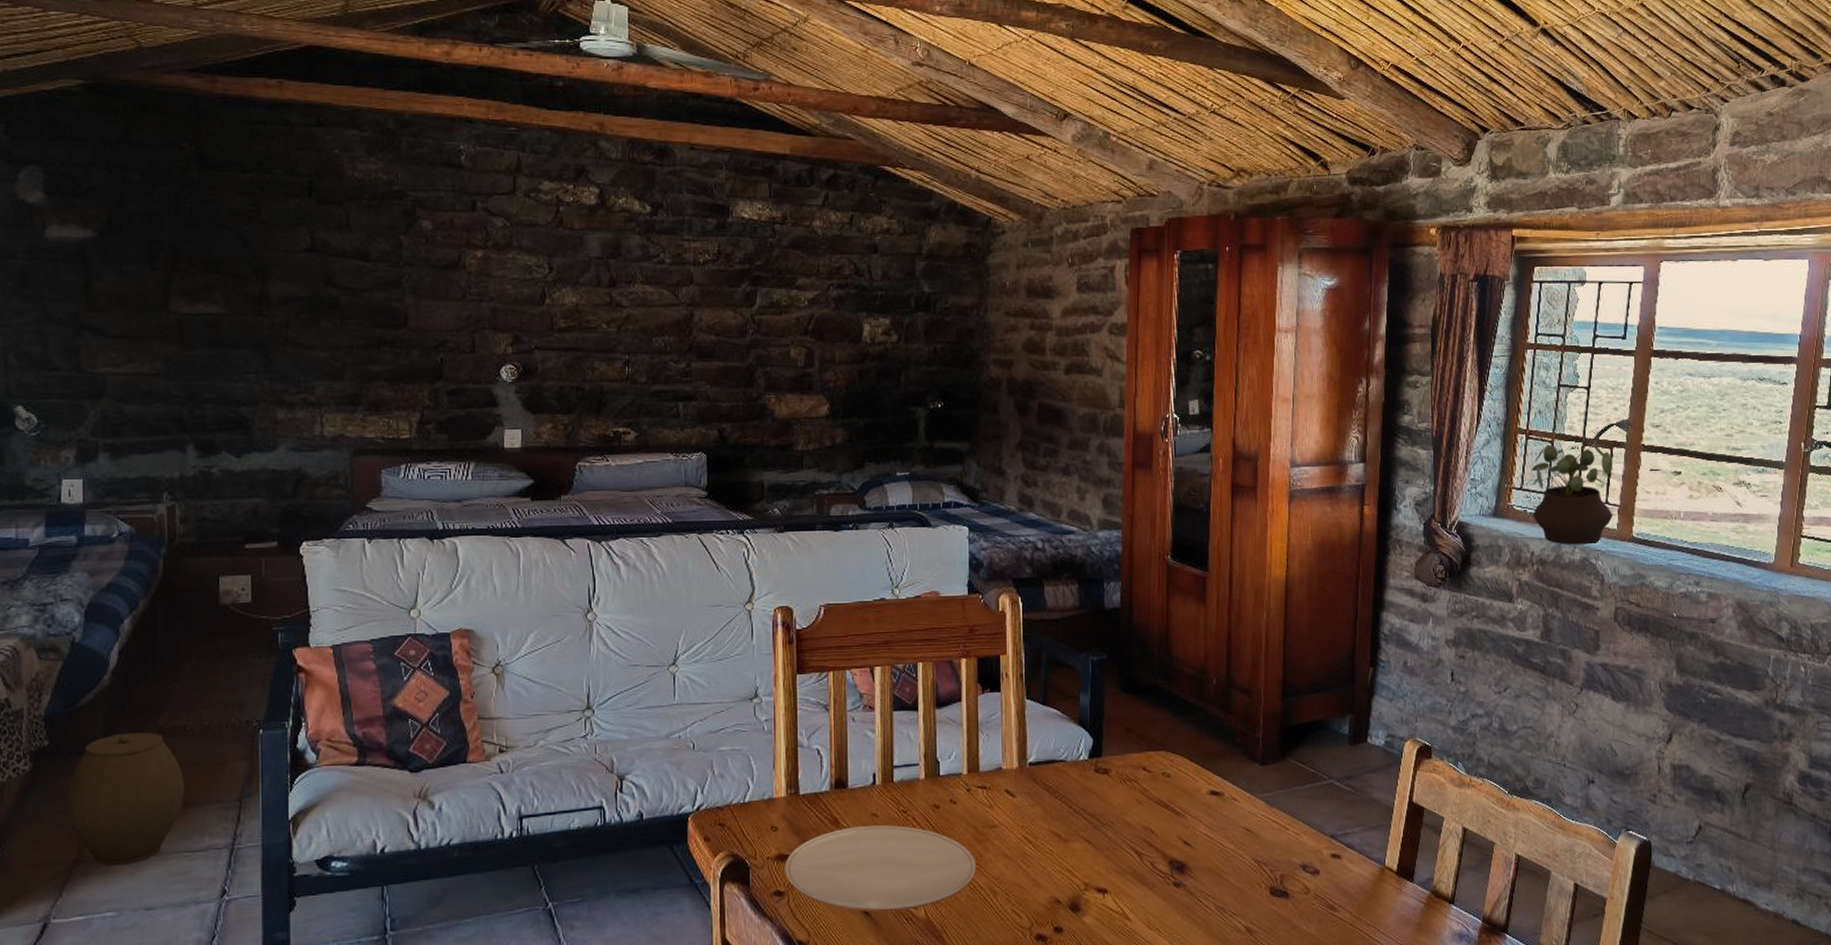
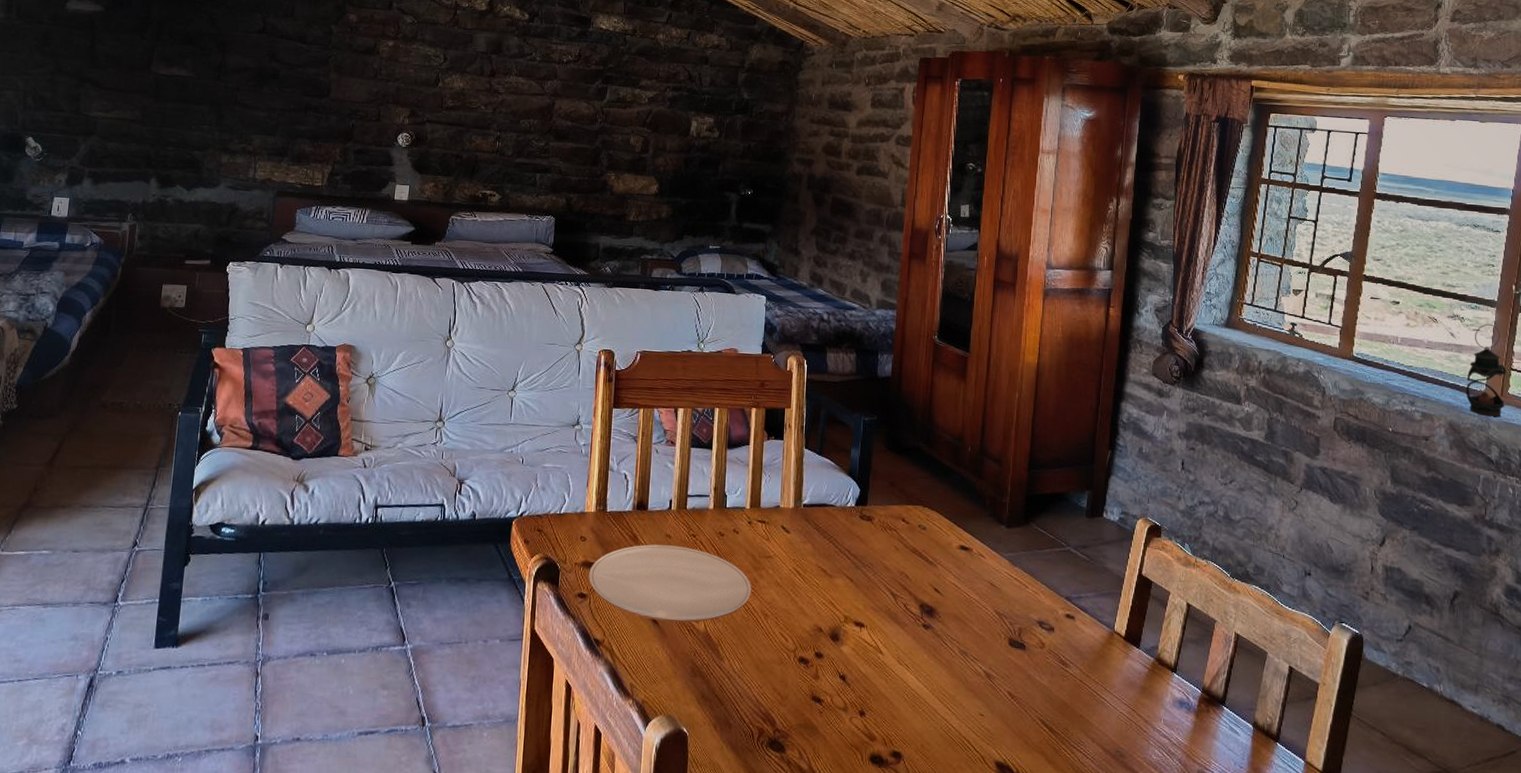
woven basket: present [65,732,184,866] -> none [22,404,116,513]
potted plant: present [1531,443,1613,545] -> none [1261,268,1337,359]
lantern: none [1753,488,1797,591] -> present [1465,323,1507,417]

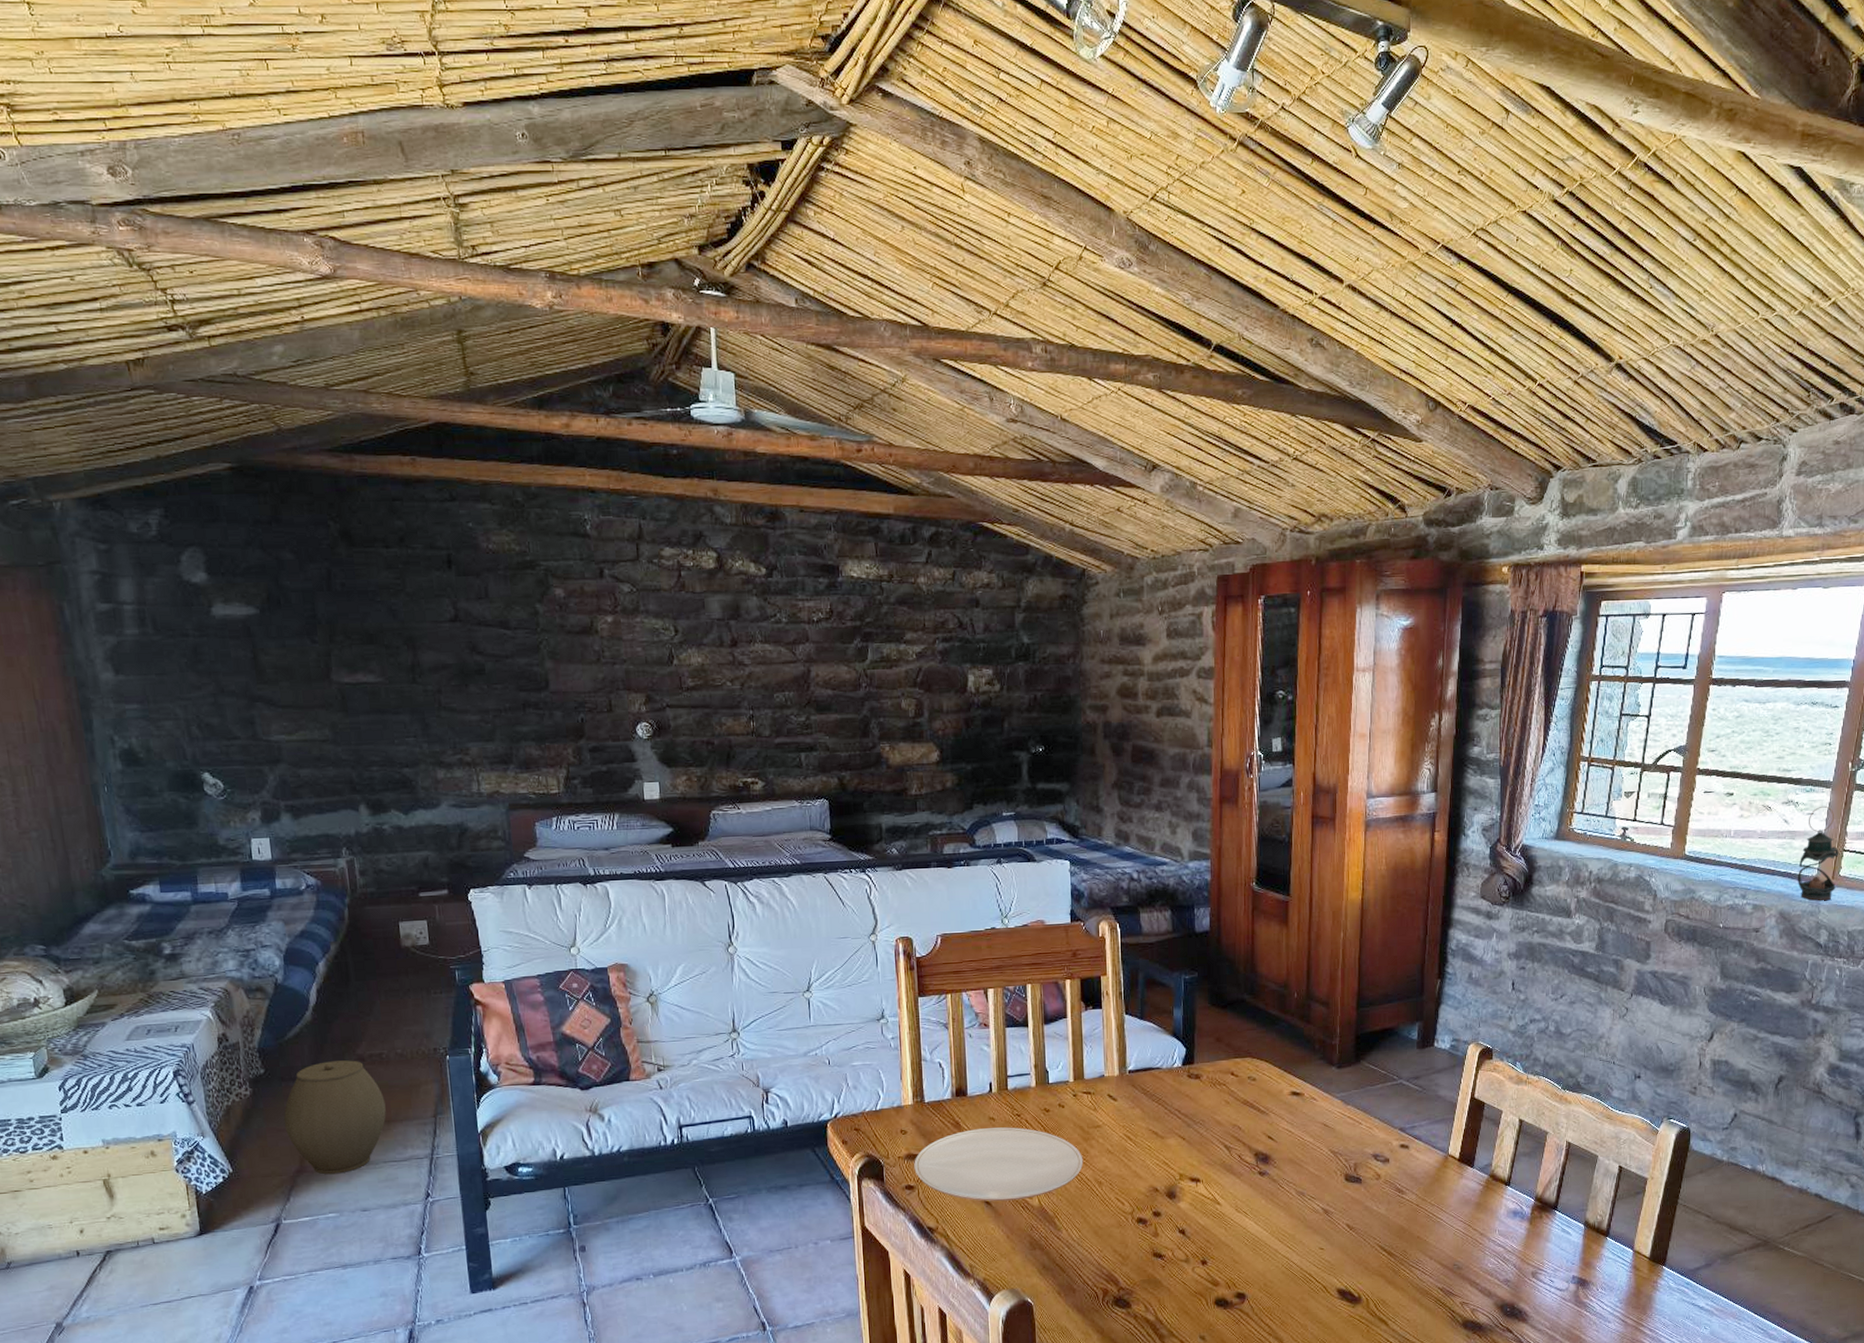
woven basket: none [22,404,116,513] -> present [283,1060,386,1175]

